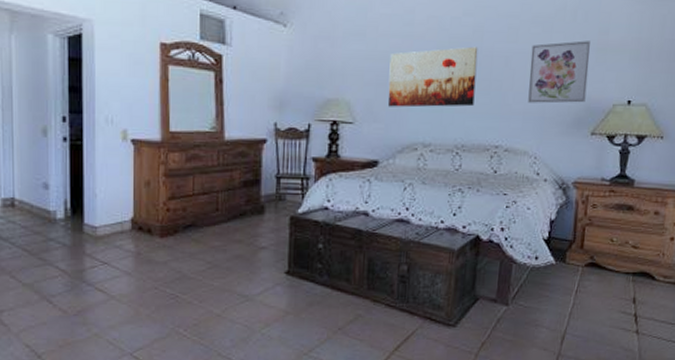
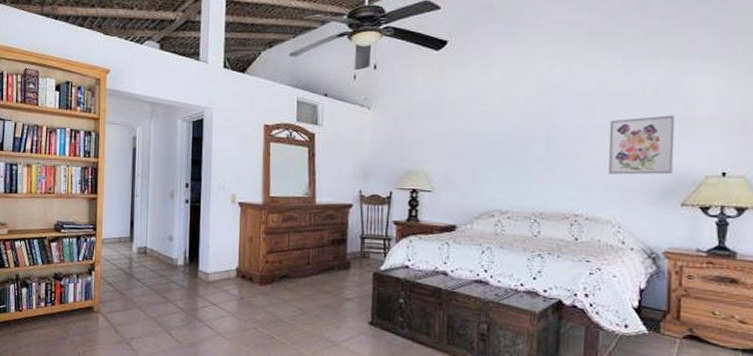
wall art: present [387,46,478,108] -> none [464,123,554,178]

